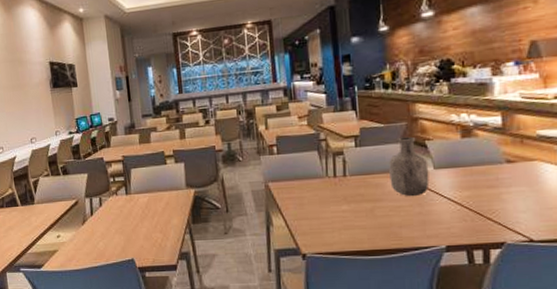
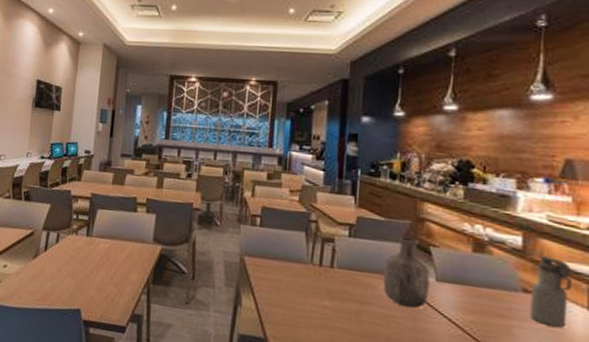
water bottle: none [512,128,545,187] -> present [529,256,572,328]

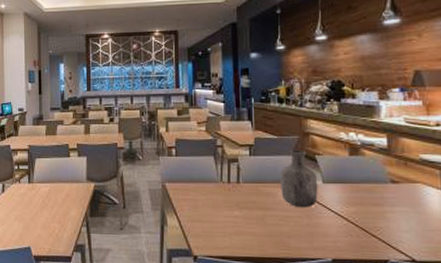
water bottle: present [529,256,572,328] -> none [397,152,428,208]

